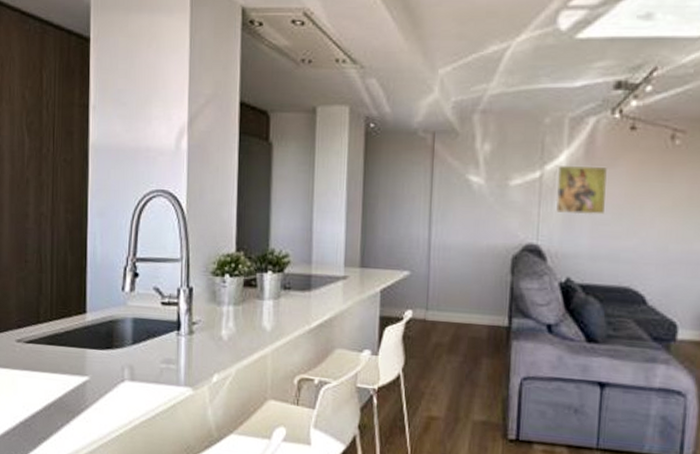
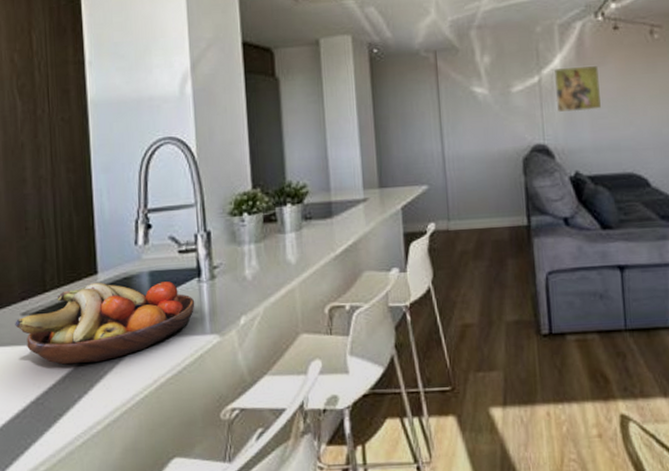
fruit bowl: none [10,321,173,396] -> present [15,281,195,365]

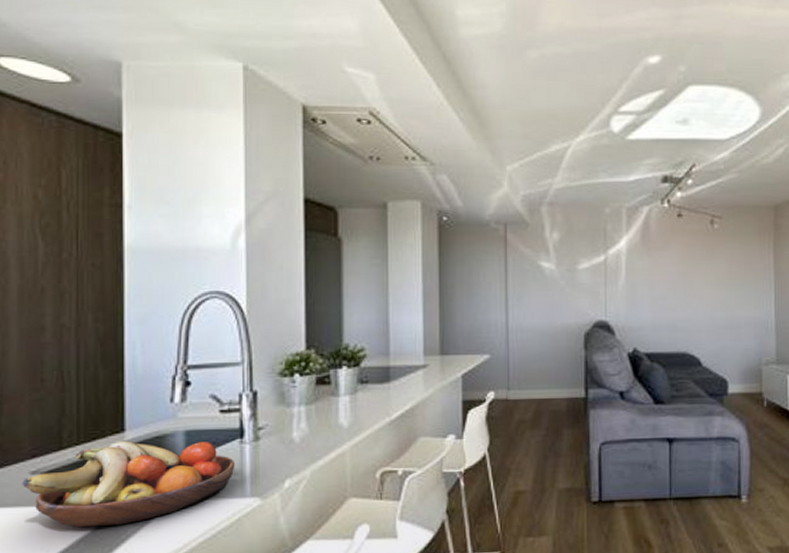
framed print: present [555,65,602,112] -> none [619,249,662,292]

